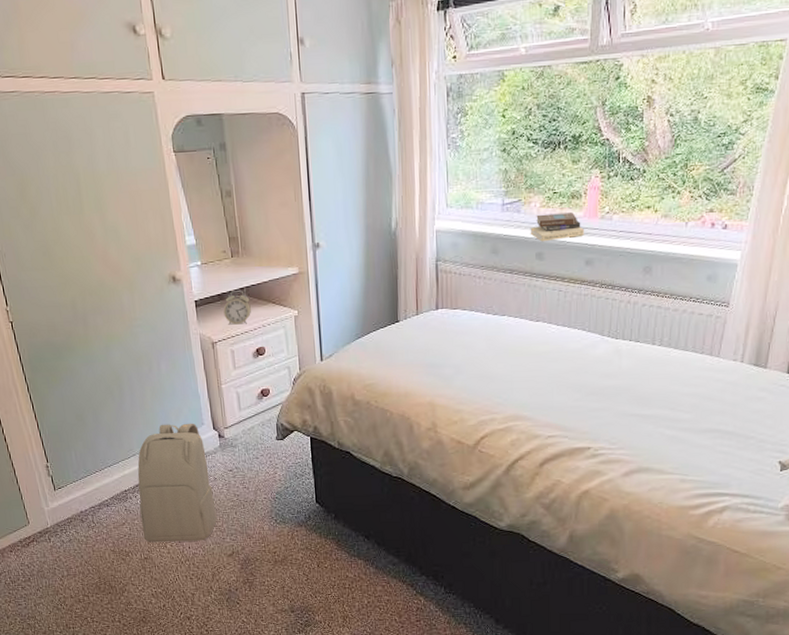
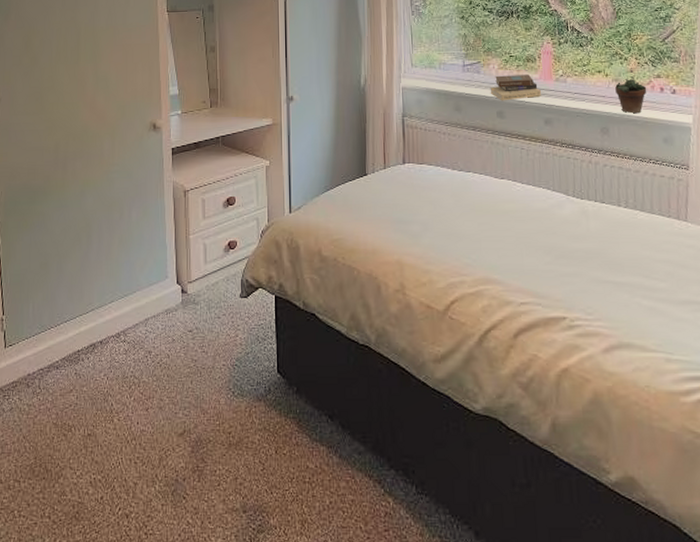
backpack: present [137,423,217,543] -> none [90,275,171,415]
alarm clock: present [223,290,251,325] -> none [198,139,225,173]
succulent plant: none [664,202,697,252] -> present [615,68,647,114]

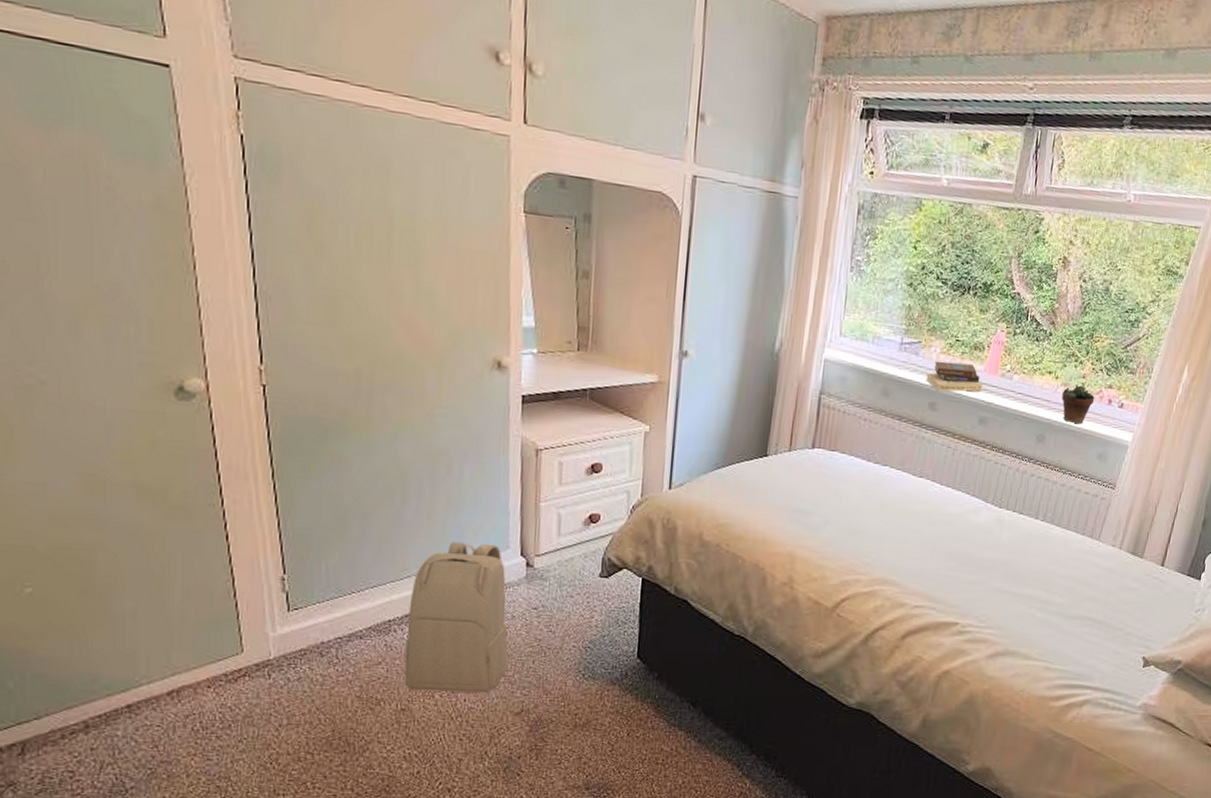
backpack: none [90,275,171,415] -> present [404,541,508,693]

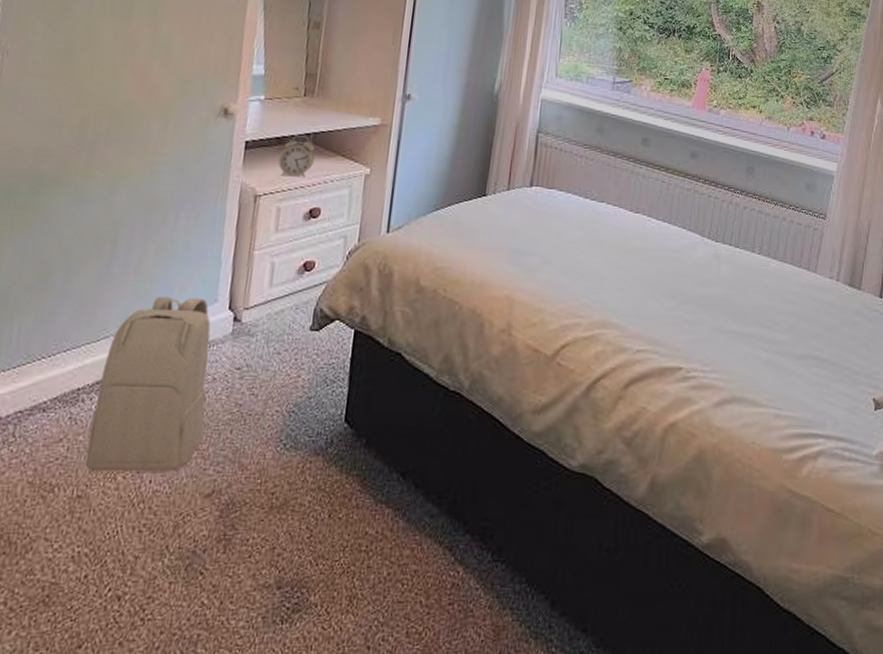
alarm clock: none [556,391,593,433] -> present [278,135,315,177]
books: present [925,361,982,392] -> none [638,98,692,128]
succulent plant: present [1062,373,1095,425] -> none [767,107,798,156]

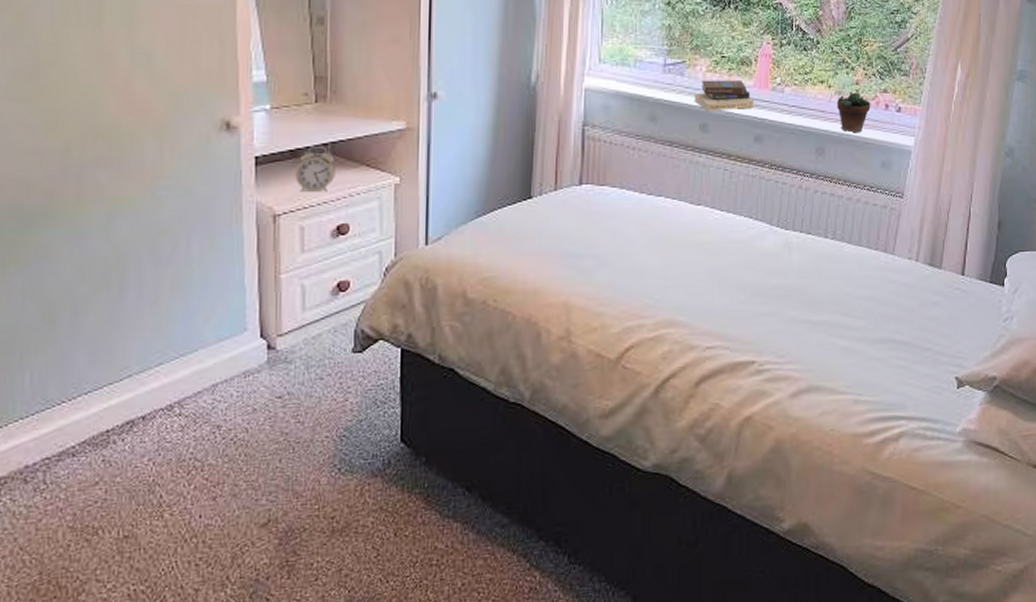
backpack: present [84,296,211,472] -> none [126,328,250,512]
books: none [638,98,692,128] -> present [694,80,753,112]
succulent plant: none [767,107,798,156] -> present [837,79,871,133]

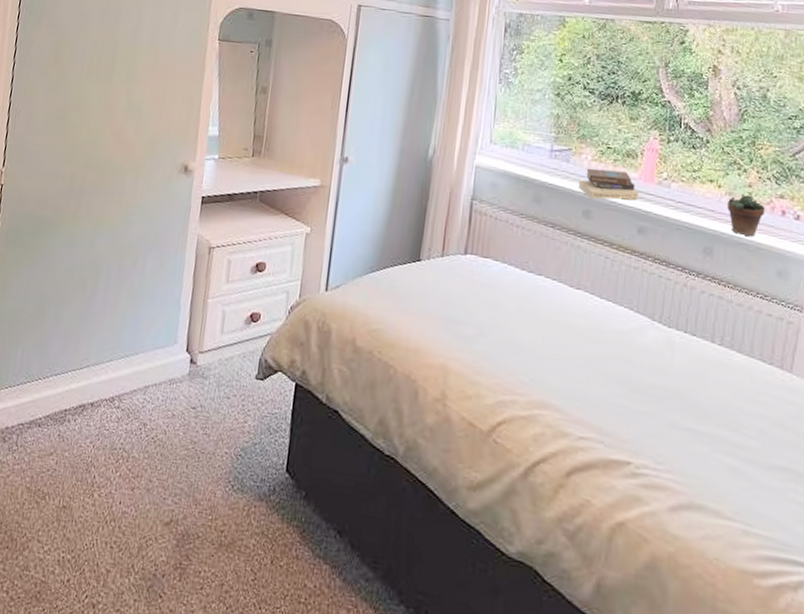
alarm clock: present [295,147,335,192] -> none [229,193,262,233]

